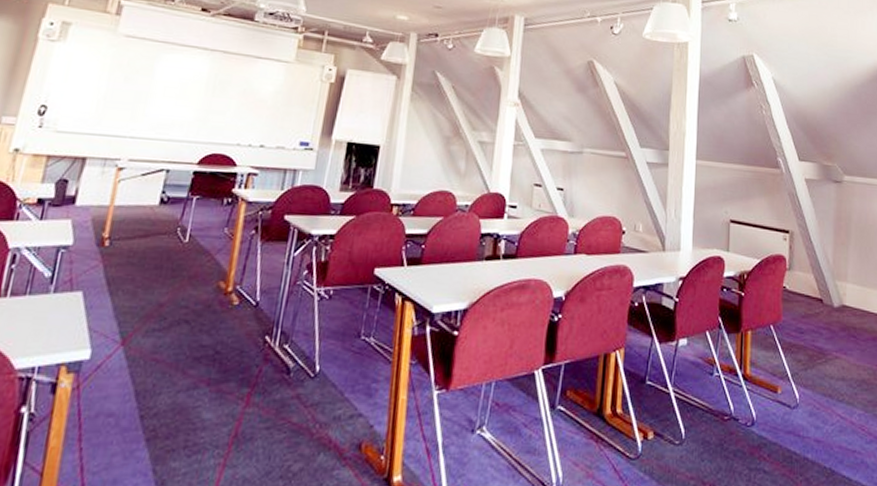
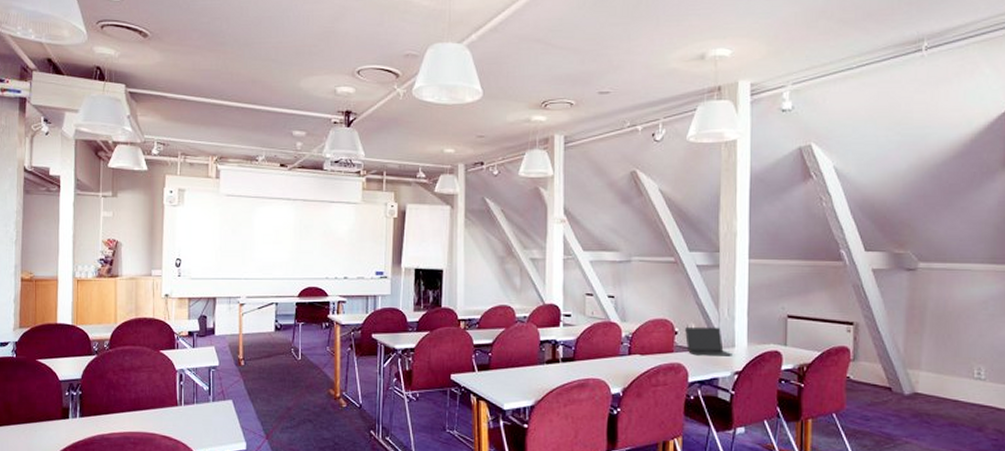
laptop: none [632,226,678,260] -> present [685,326,732,356]

